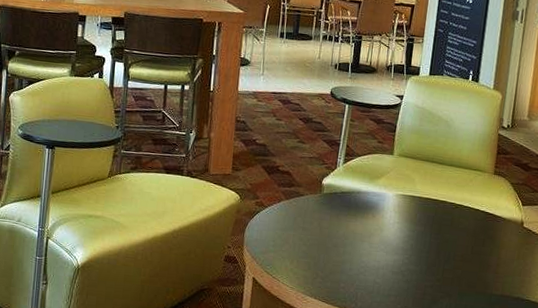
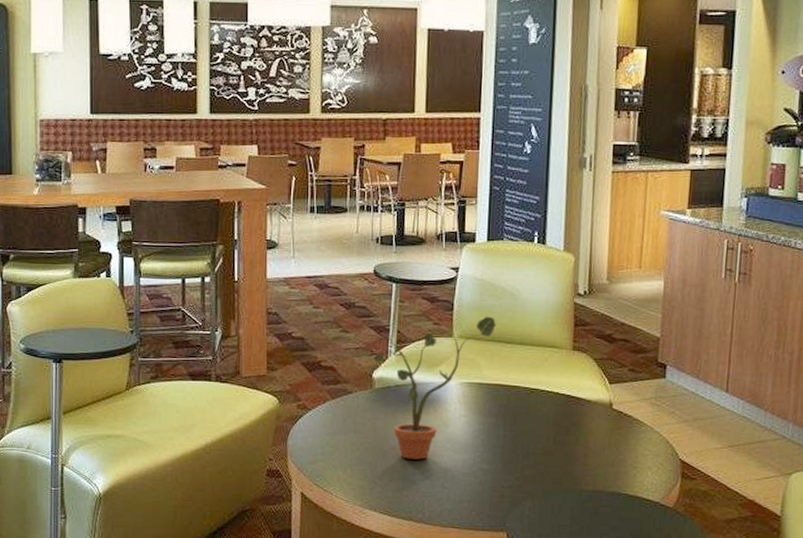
potted plant: none [325,139,431,258] -> present [374,316,496,460]

